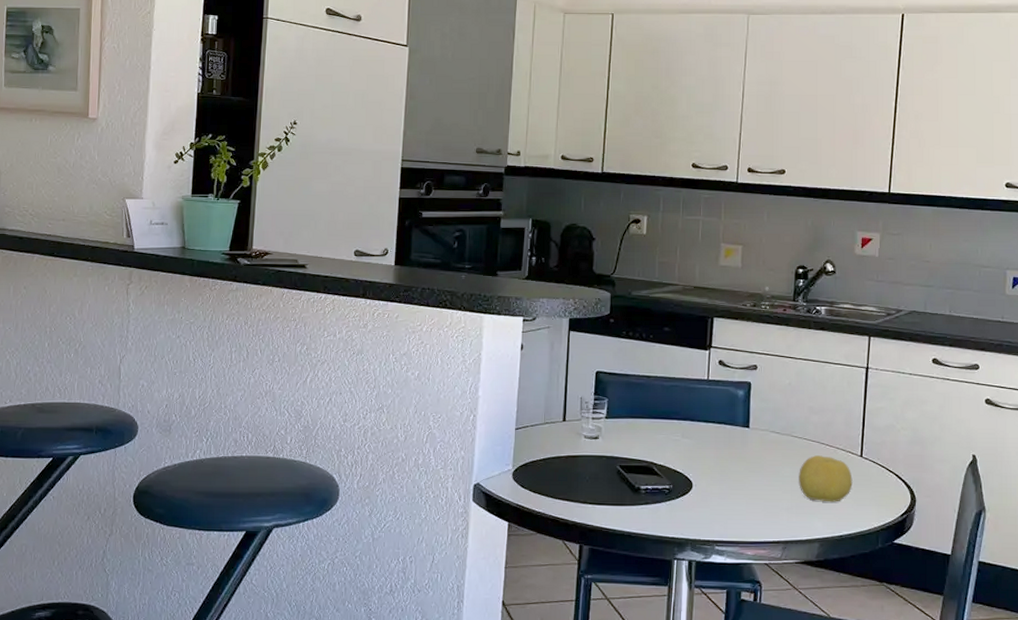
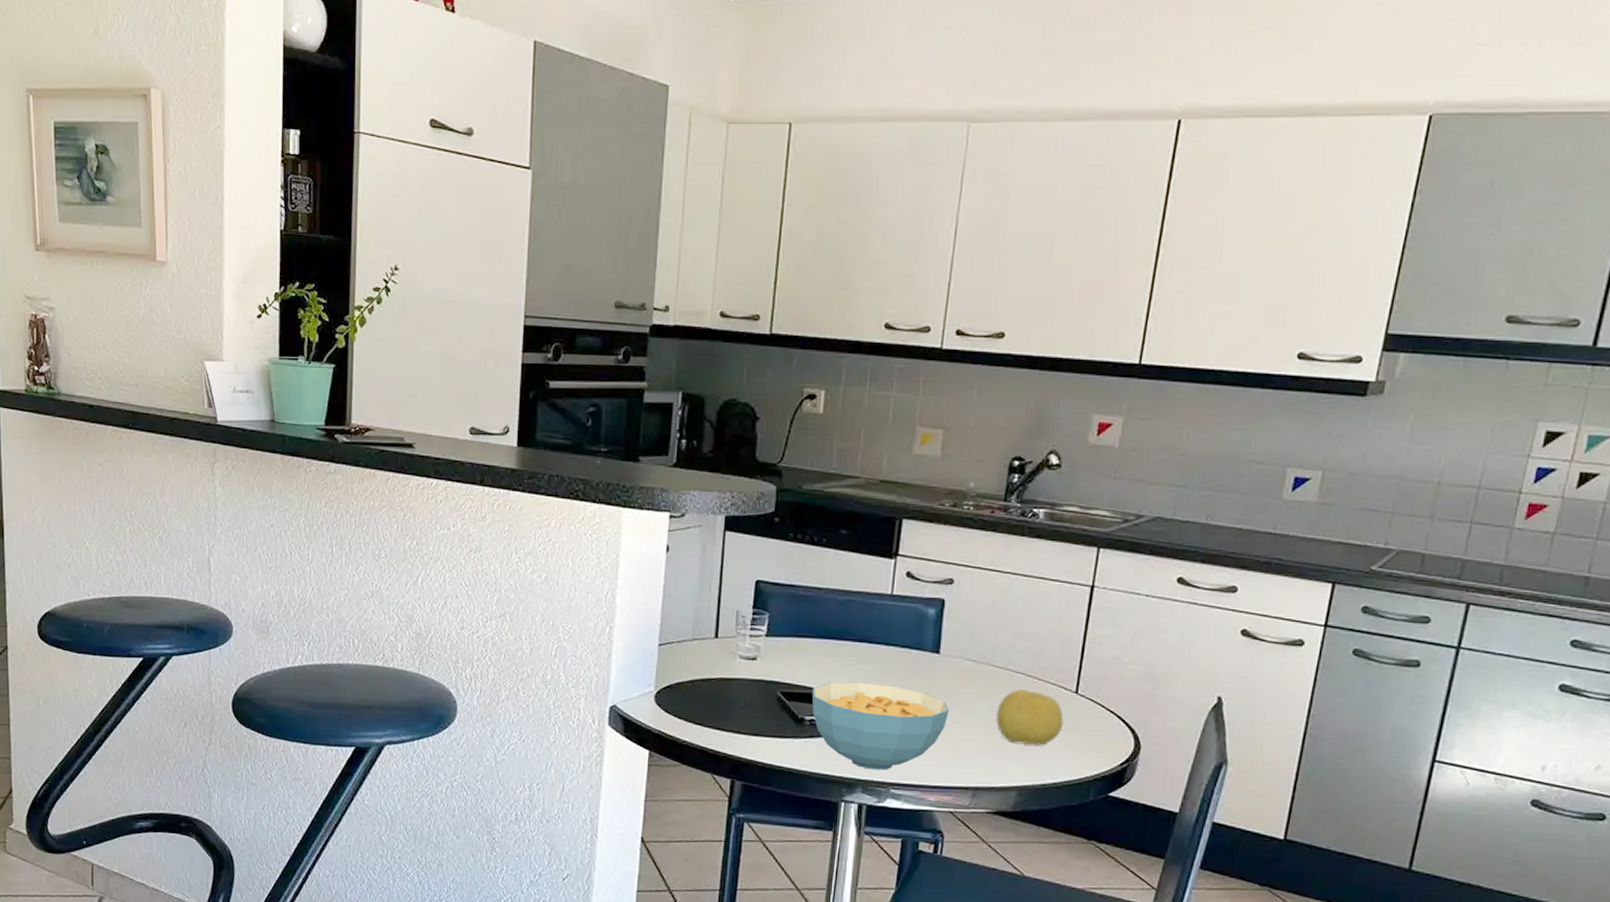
cereal bowl: none [645,455,759,530] -> present [812,682,949,770]

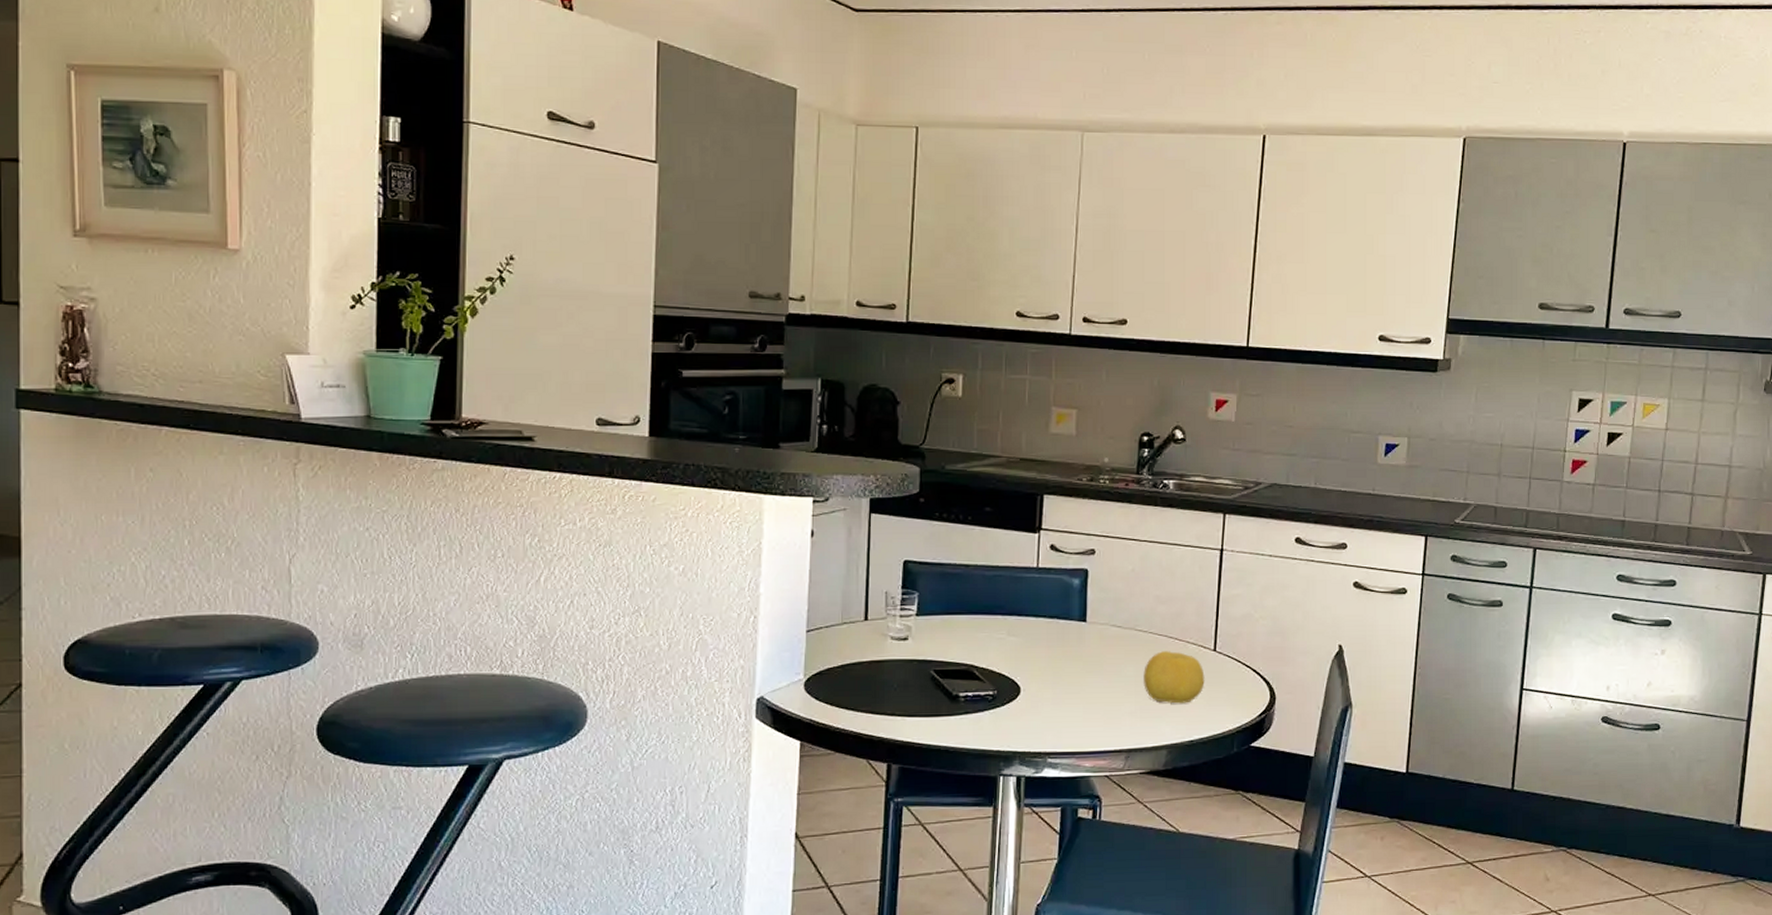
cereal bowl: present [812,682,949,770] -> none [965,655,1098,741]

